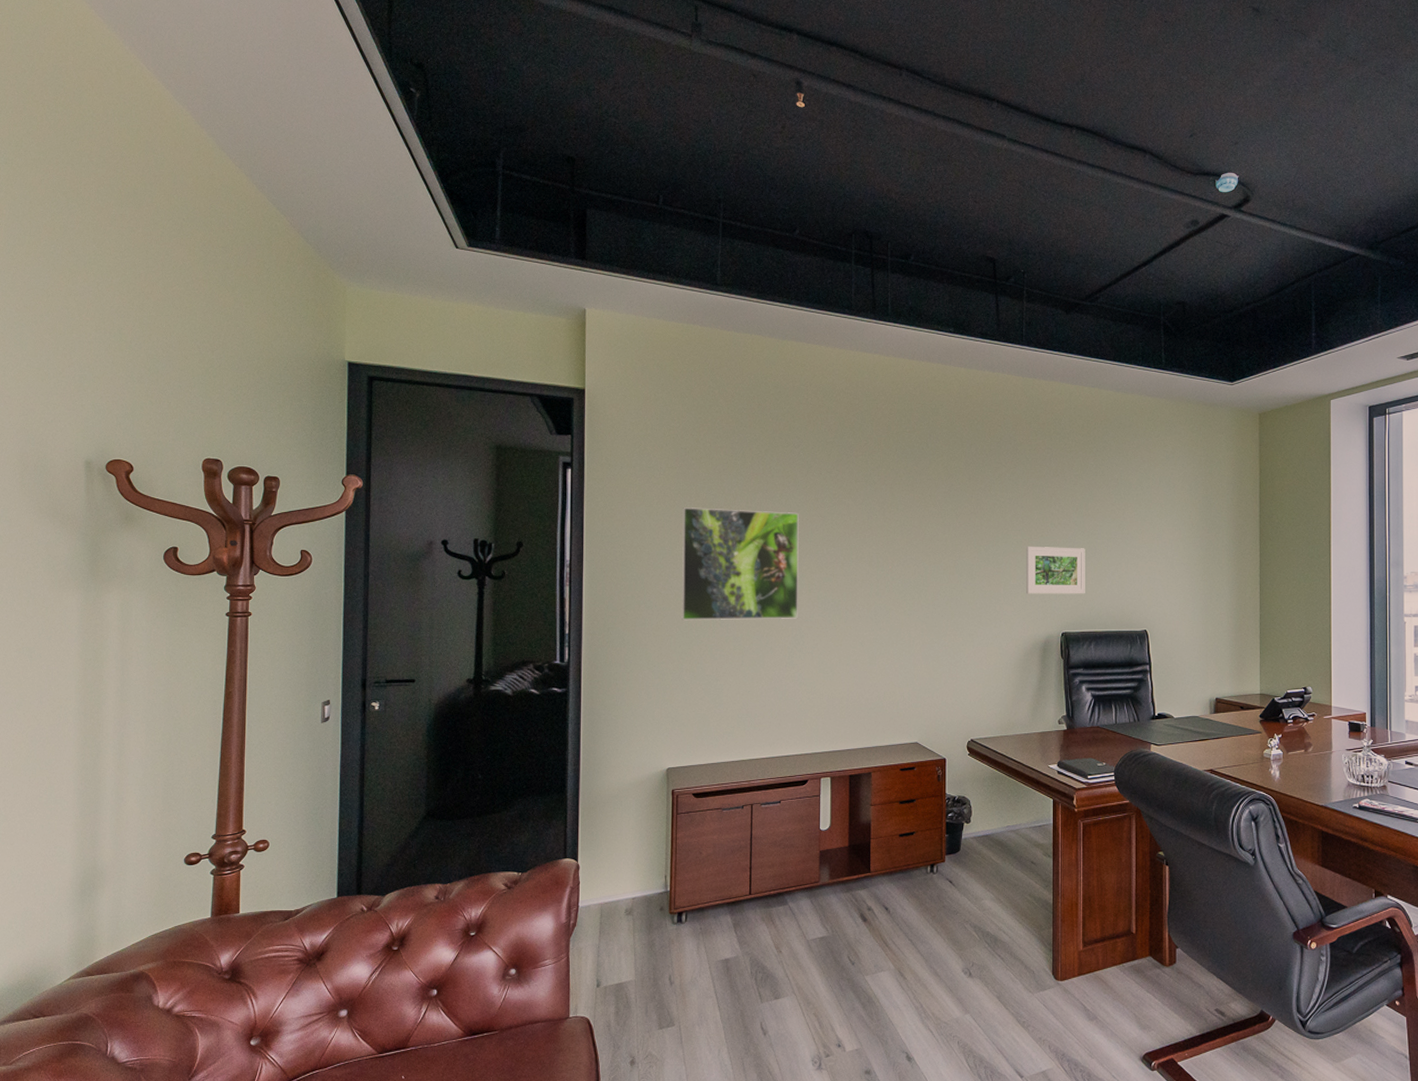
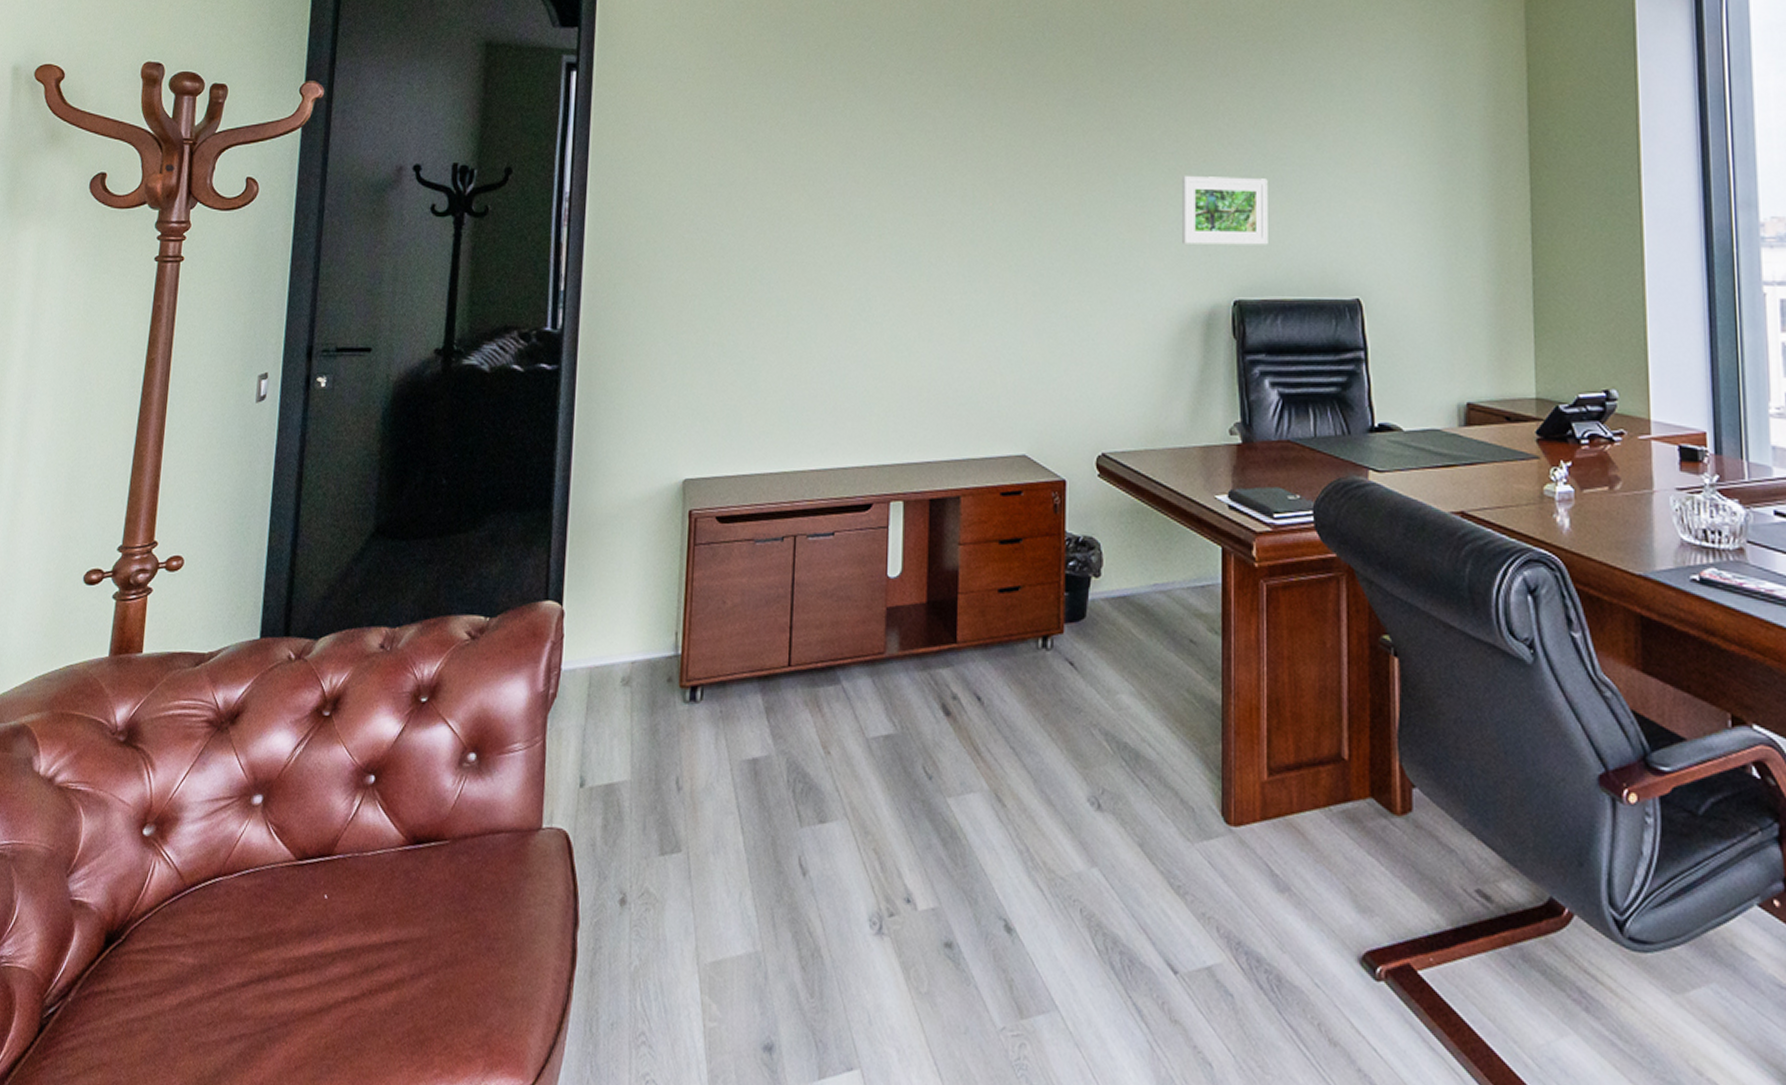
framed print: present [682,507,800,621] -> none [709,122,868,276]

